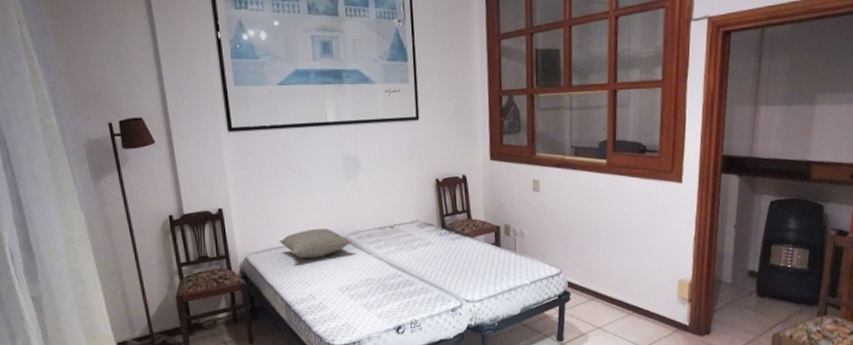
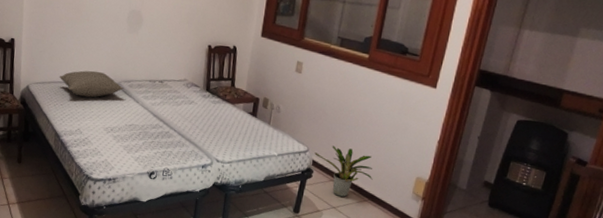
potted plant: none [568,262,634,316] -> present [314,145,373,198]

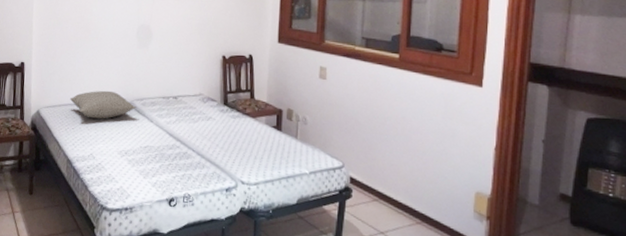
potted plant: present [314,145,373,198] -> none [351,159,424,221]

